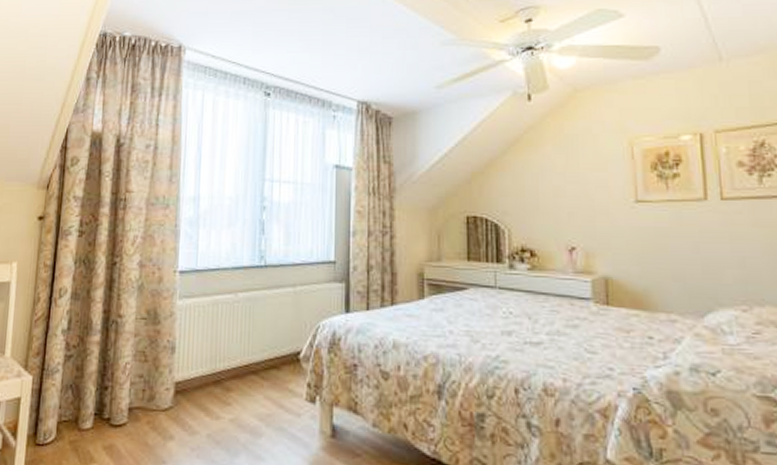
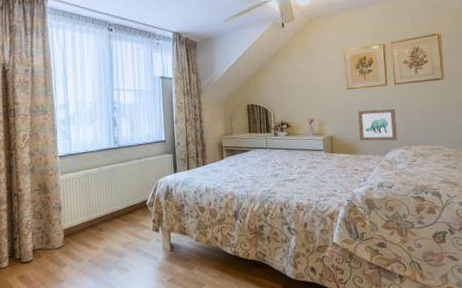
wall art: none [655,238,726,294] -> present [358,108,397,141]

